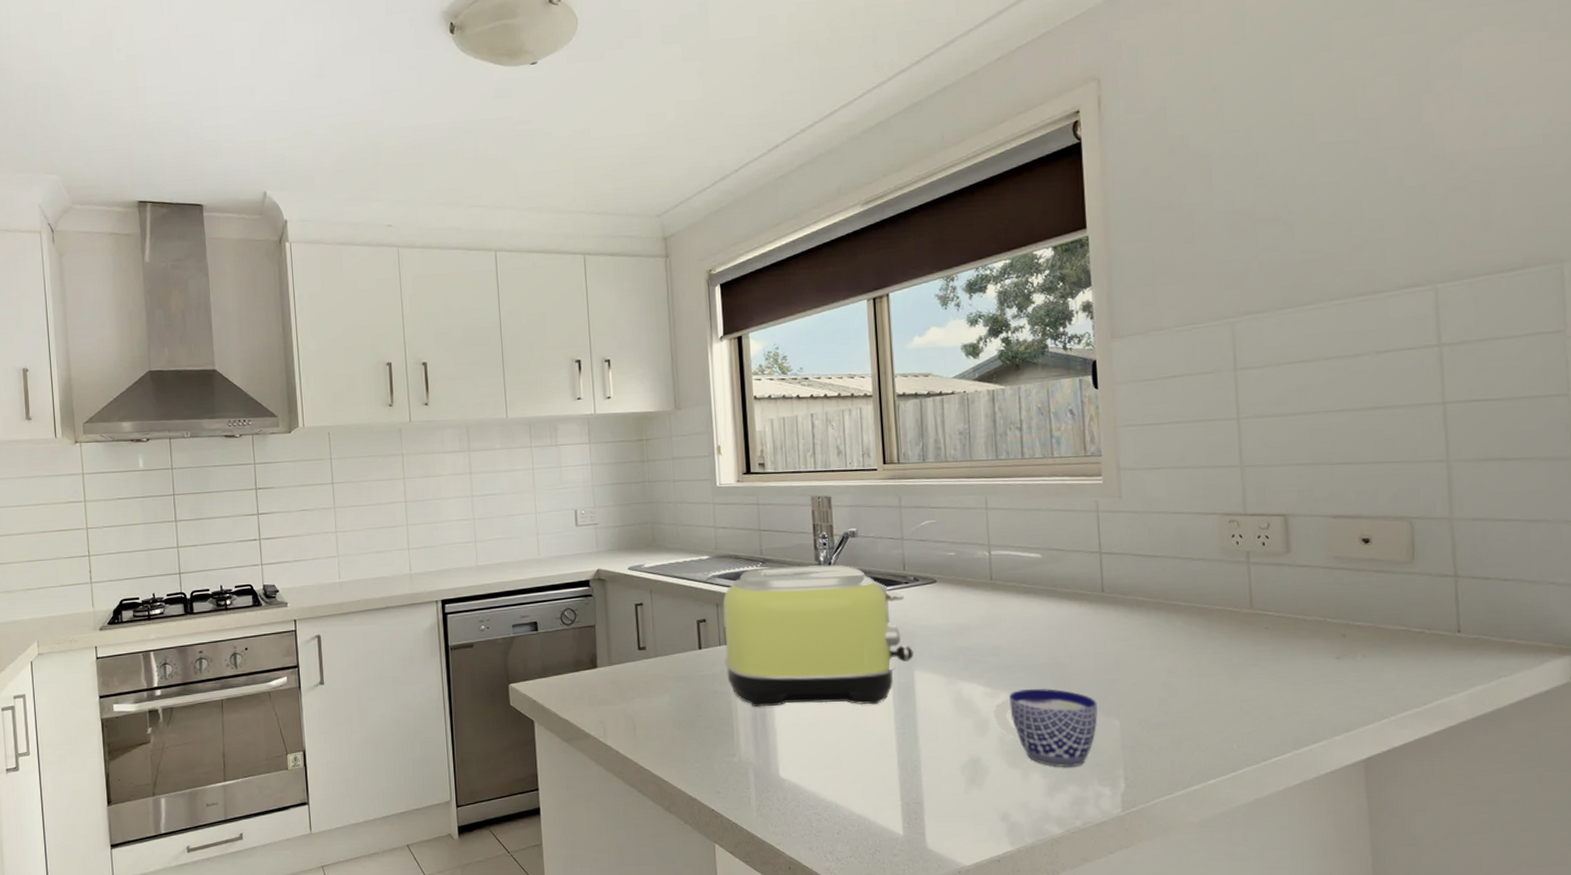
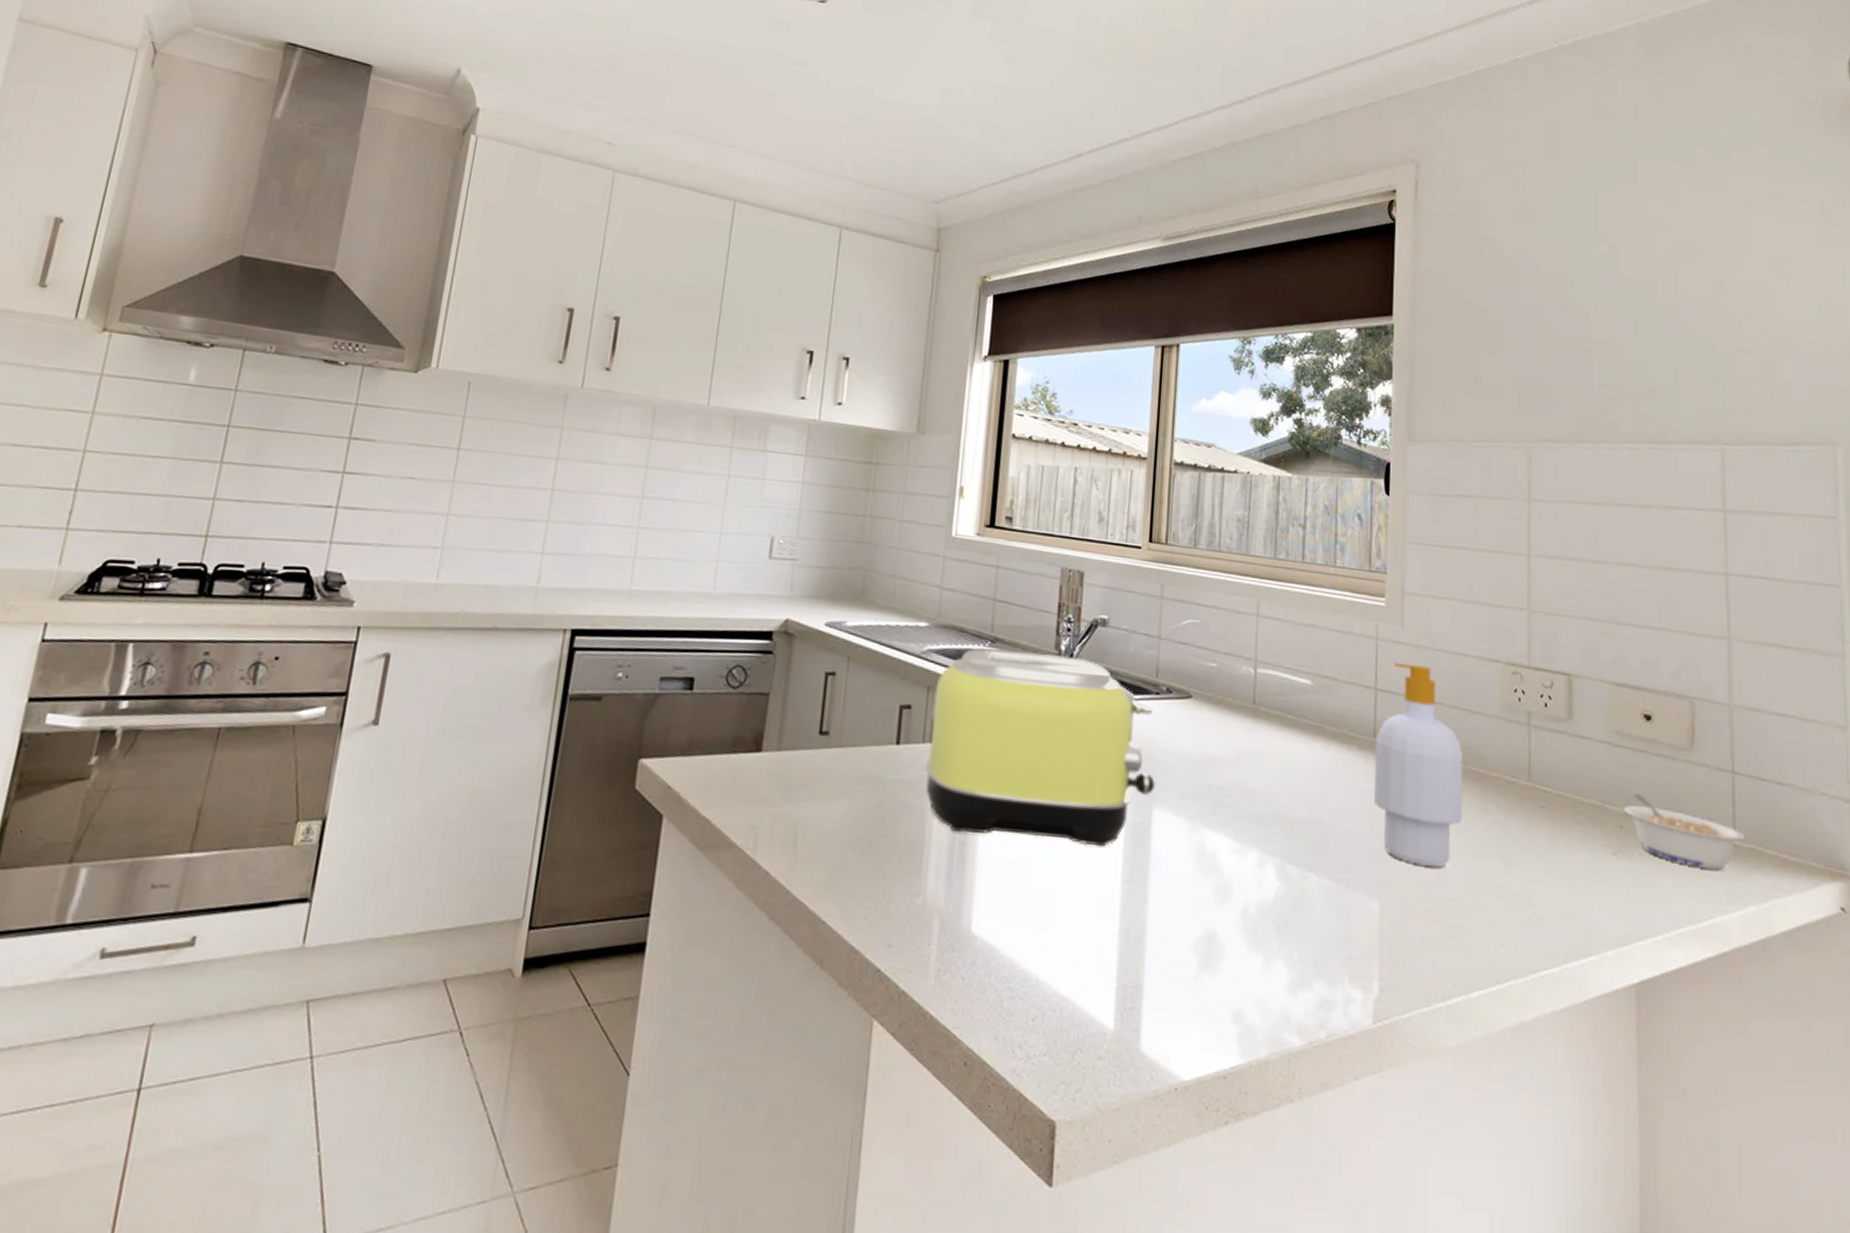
cup: present [993,688,1098,768] -> none [1238,848,1356,958]
soap bottle: none [1103,527,1190,688] -> present [1374,662,1464,867]
legume: none [1345,606,1470,661] -> present [1623,794,1745,870]

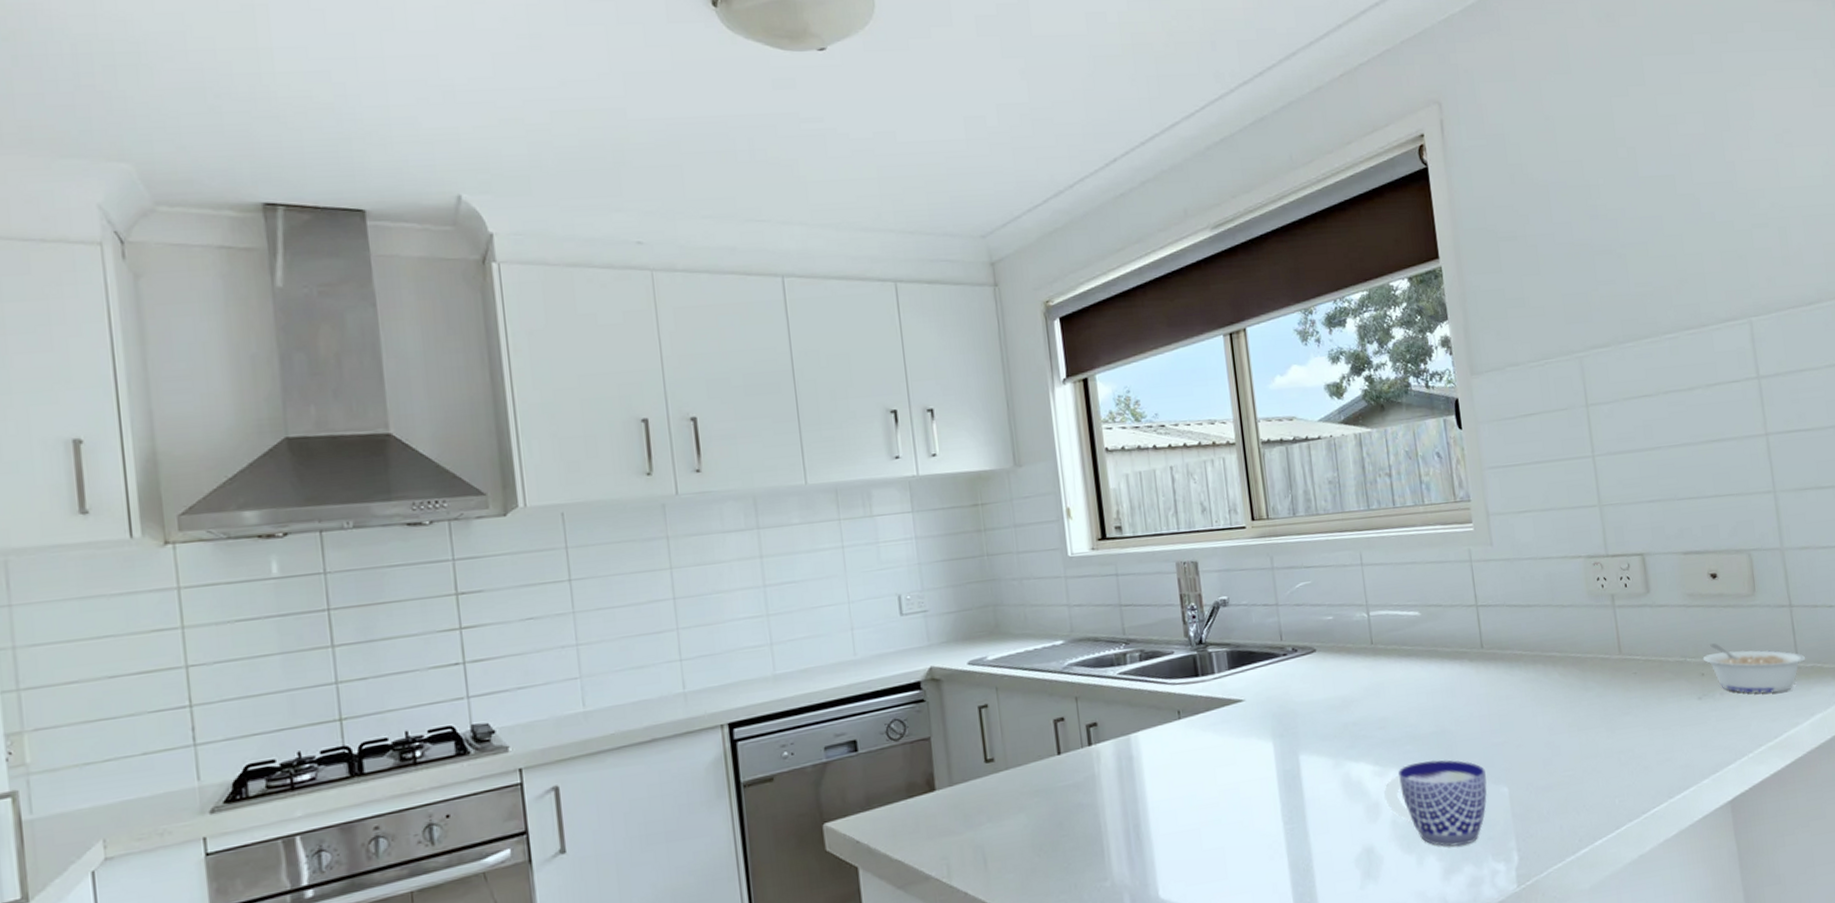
toaster: present [925,648,1155,847] -> none [1082,640,1297,818]
cup: none [1238,848,1356,958] -> present [1383,760,1487,847]
soap bottle: present [1374,662,1464,867] -> none [1483,575,1568,749]

